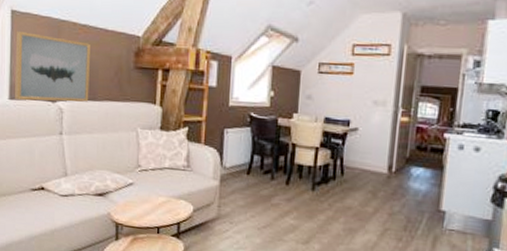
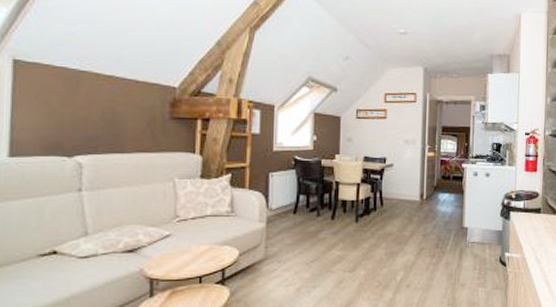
wall art: present [15,30,90,102] -> none [17,81,117,157]

